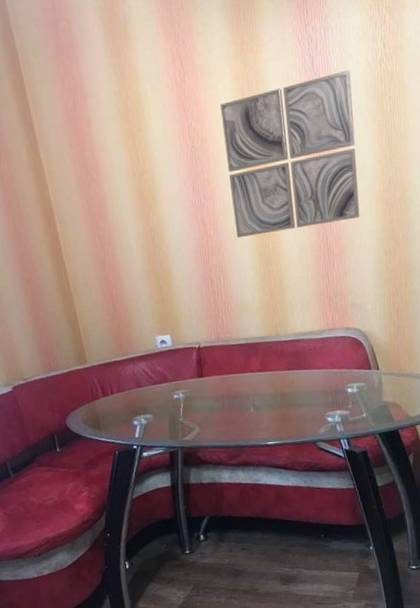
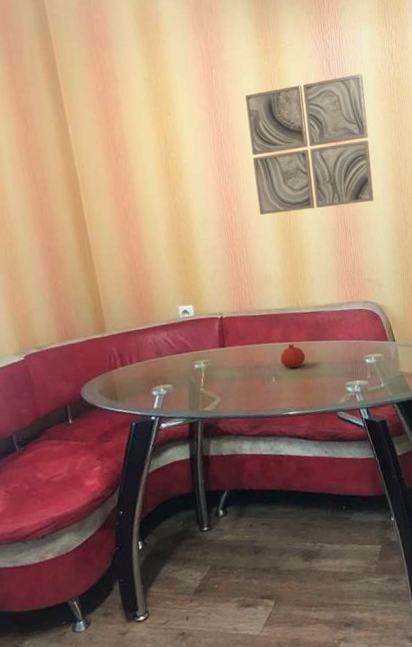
fruit: none [258,372,285,399] -> present [280,343,306,369]

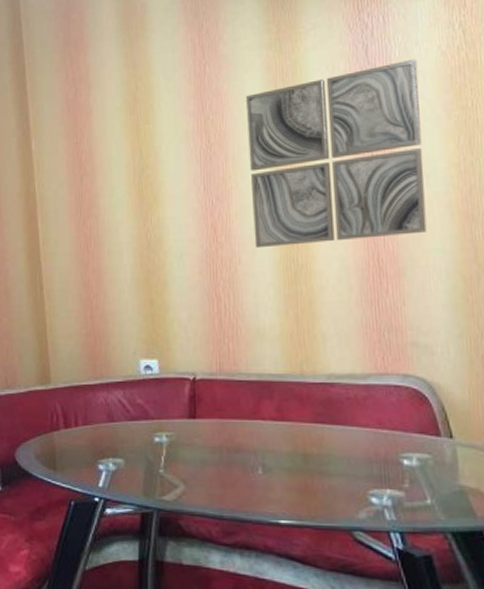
fruit: present [280,343,306,369] -> none [271,423,309,460]

